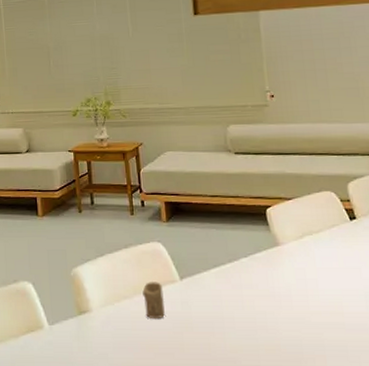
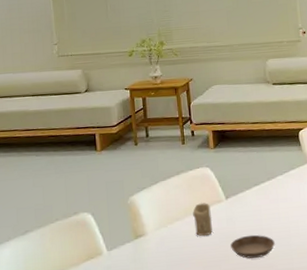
saucer: none [186,322,238,349] -> present [230,234,275,259]

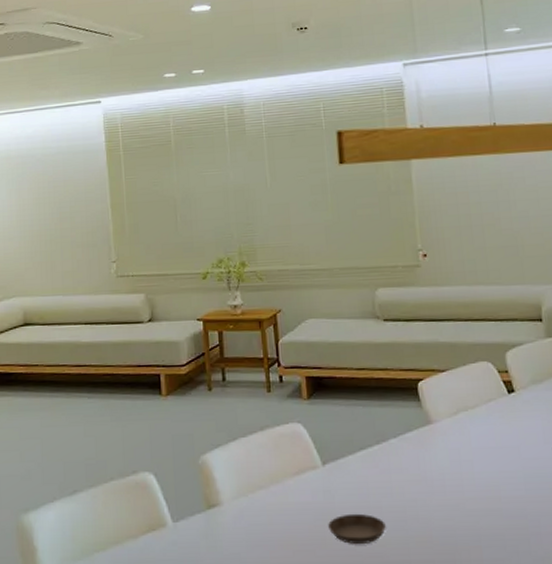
candle: present [193,203,213,237] -> none [280,468,305,512]

